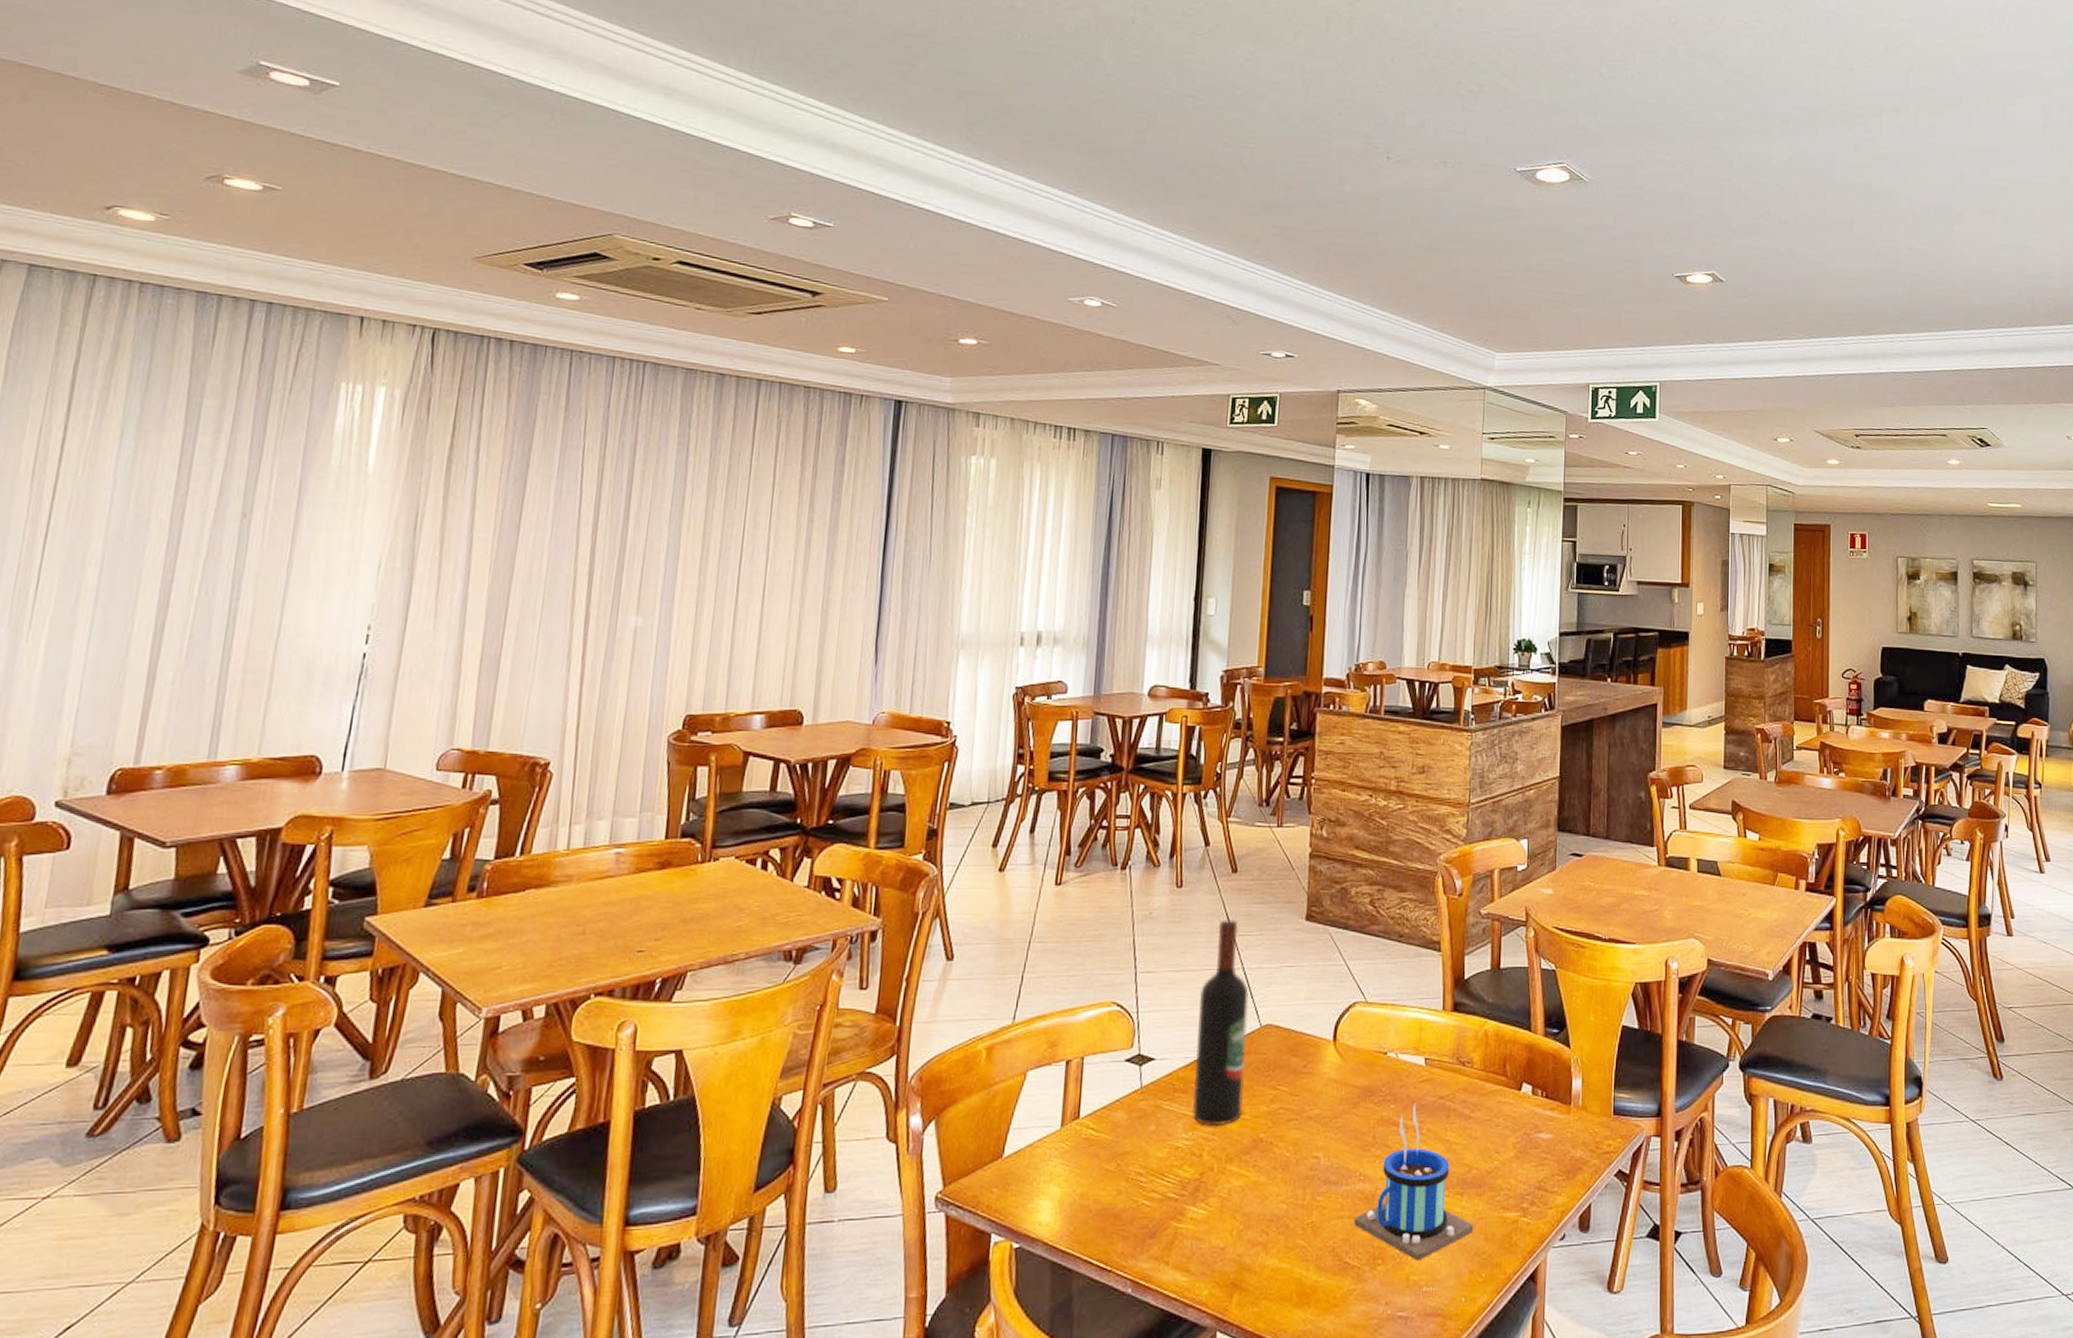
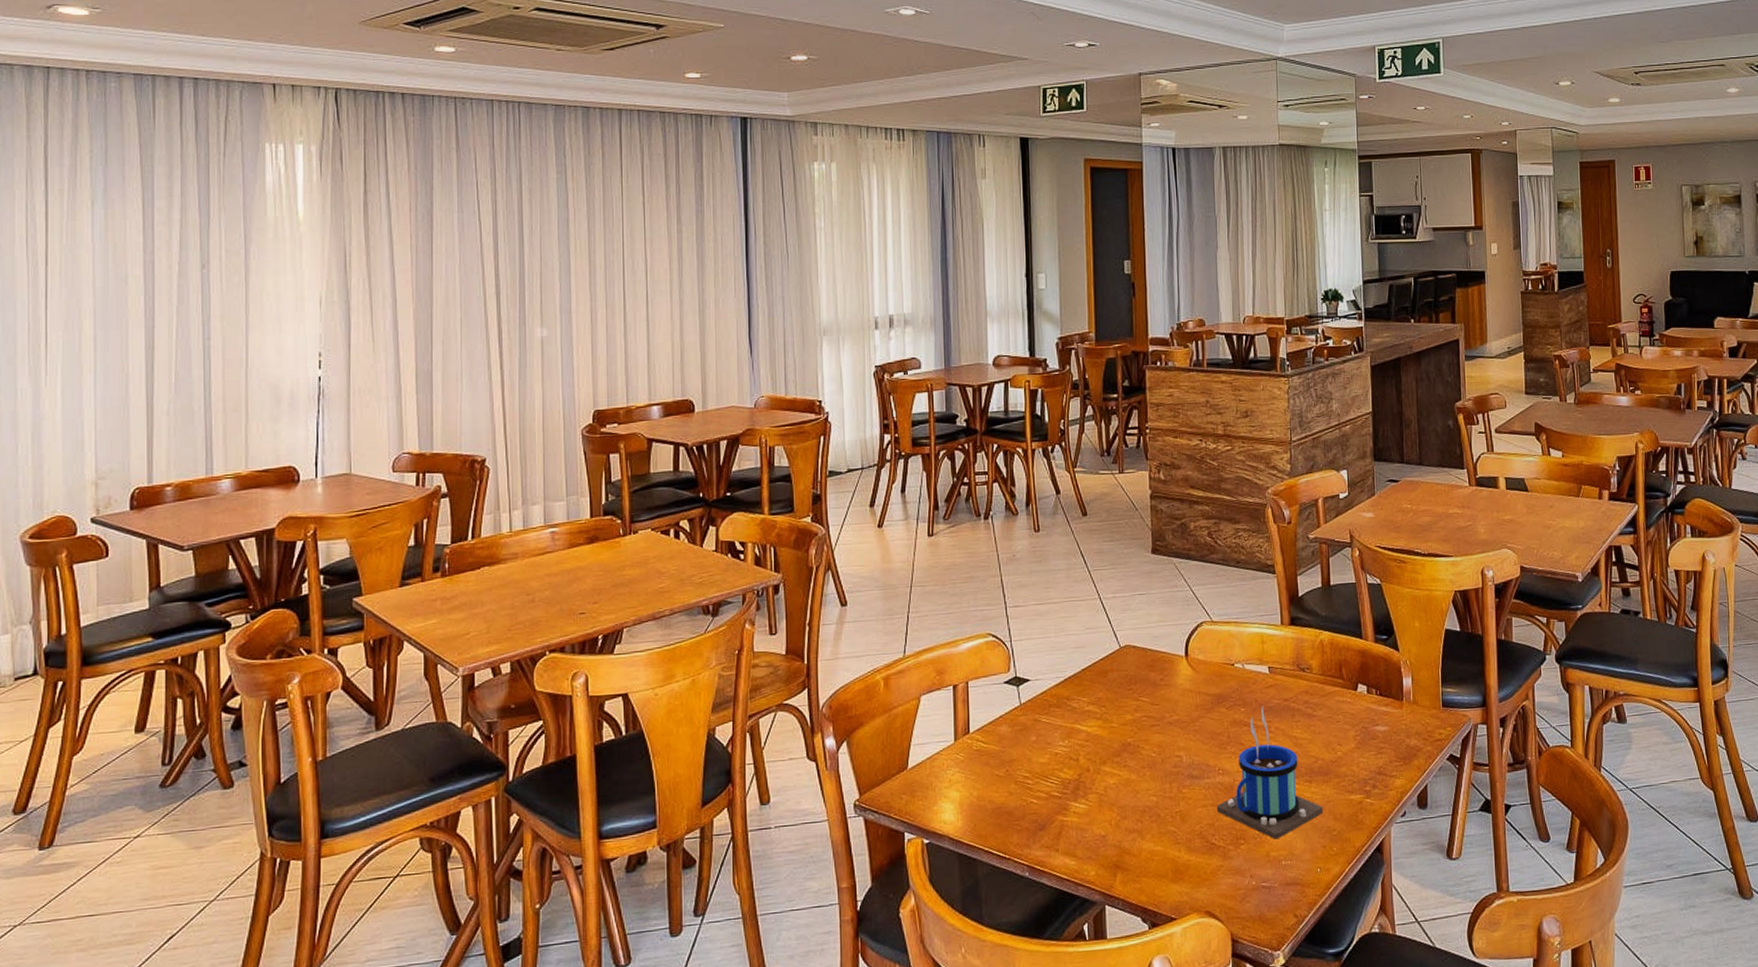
wine bottle: present [1191,919,1249,1127] -> none [1064,557,1111,735]

